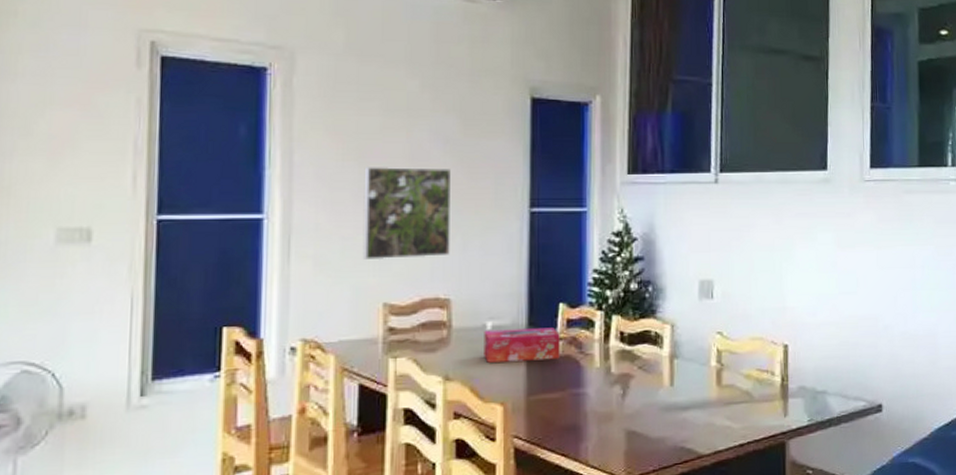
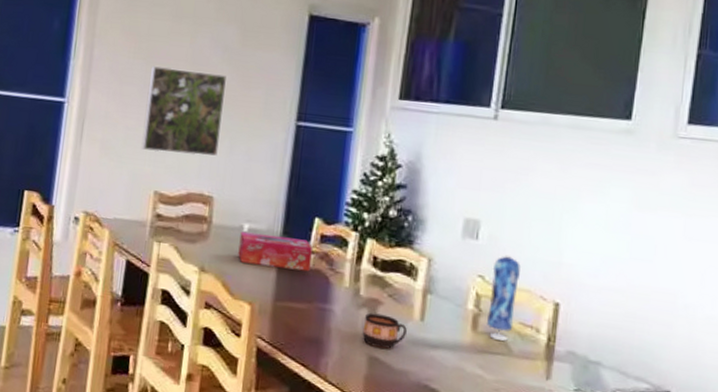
cup: none [618,387,659,421] -> present [362,312,407,349]
dress: none [728,308,752,390] -> present [486,254,520,341]

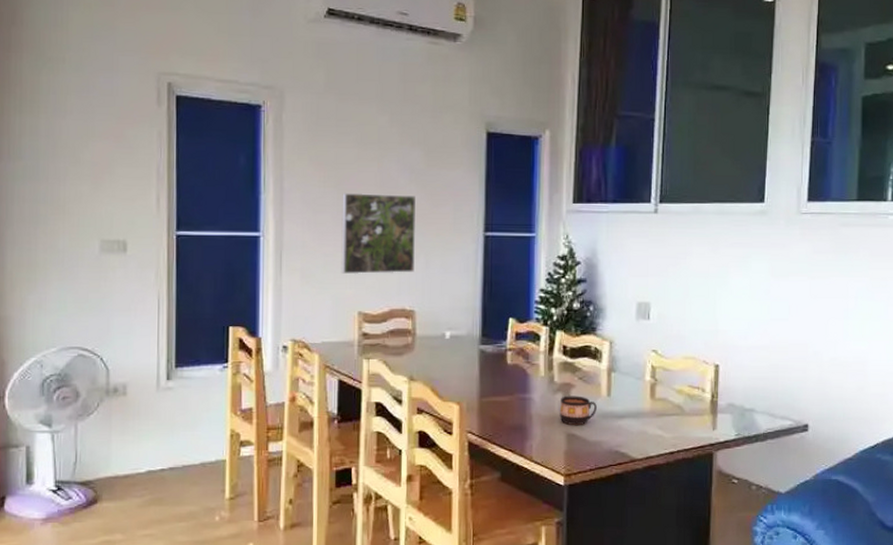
tissue box: present [238,231,313,272] -> none [443,339,509,367]
dress: present [486,254,520,341] -> none [661,329,686,403]

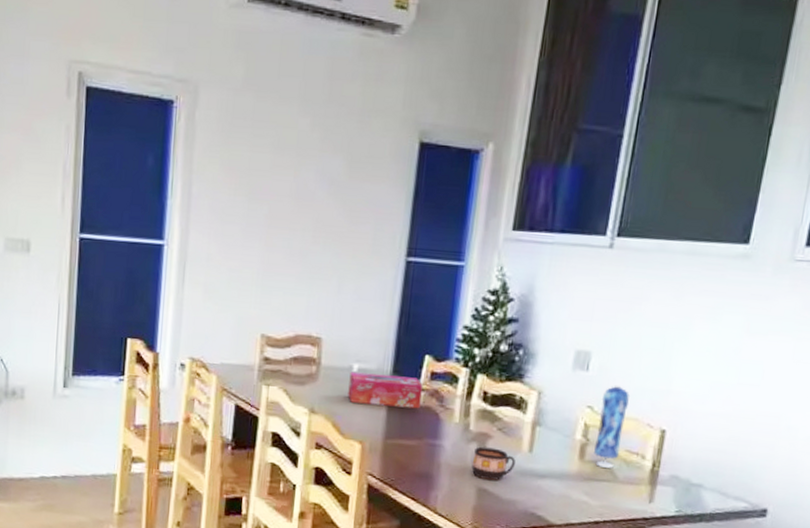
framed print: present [341,192,417,275] -> none [246,203,334,297]
tissue box: none [443,339,509,367] -> present [348,371,423,409]
dress: none [661,329,686,403] -> present [593,385,629,468]

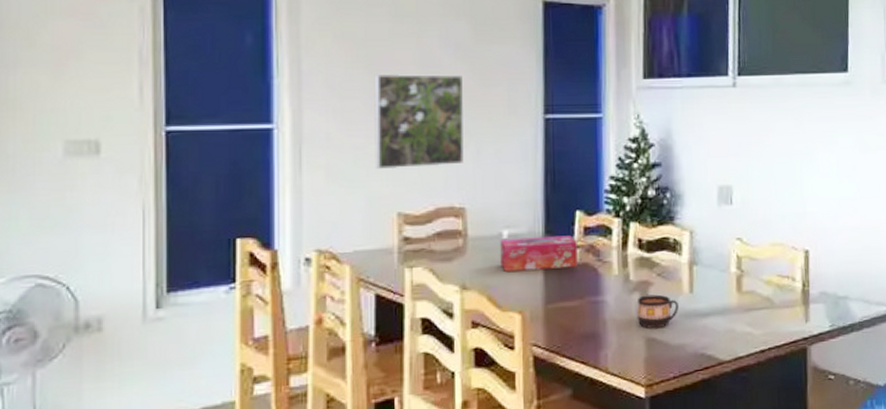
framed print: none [246,203,334,297] -> present [374,73,464,170]
dress: present [593,385,629,468] -> none [748,214,773,296]

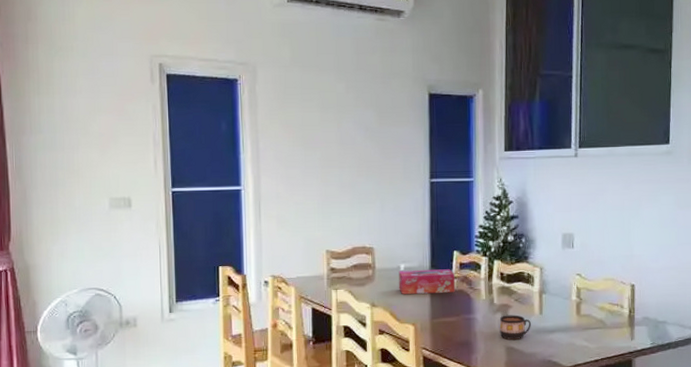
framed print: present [374,73,464,170] -> none [308,149,372,219]

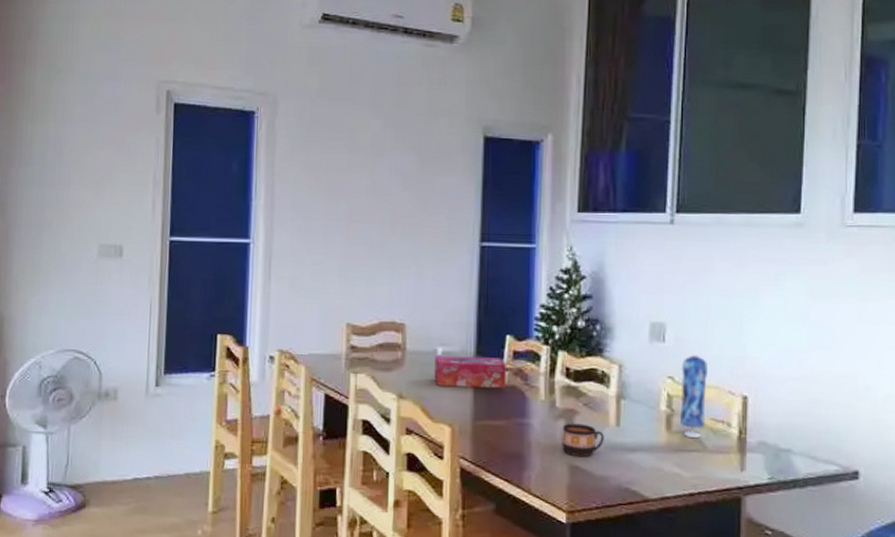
dress: none [586,256,605,318] -> present [679,354,707,438]

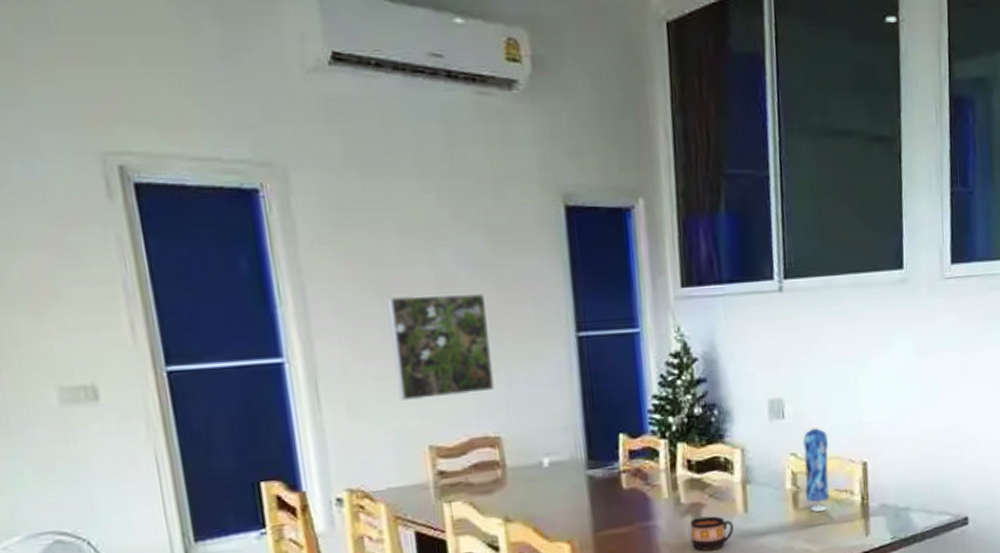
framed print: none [330,199,409,285] -> present [387,294,494,401]
tissue box: present [434,355,506,389] -> none [541,460,625,501]

